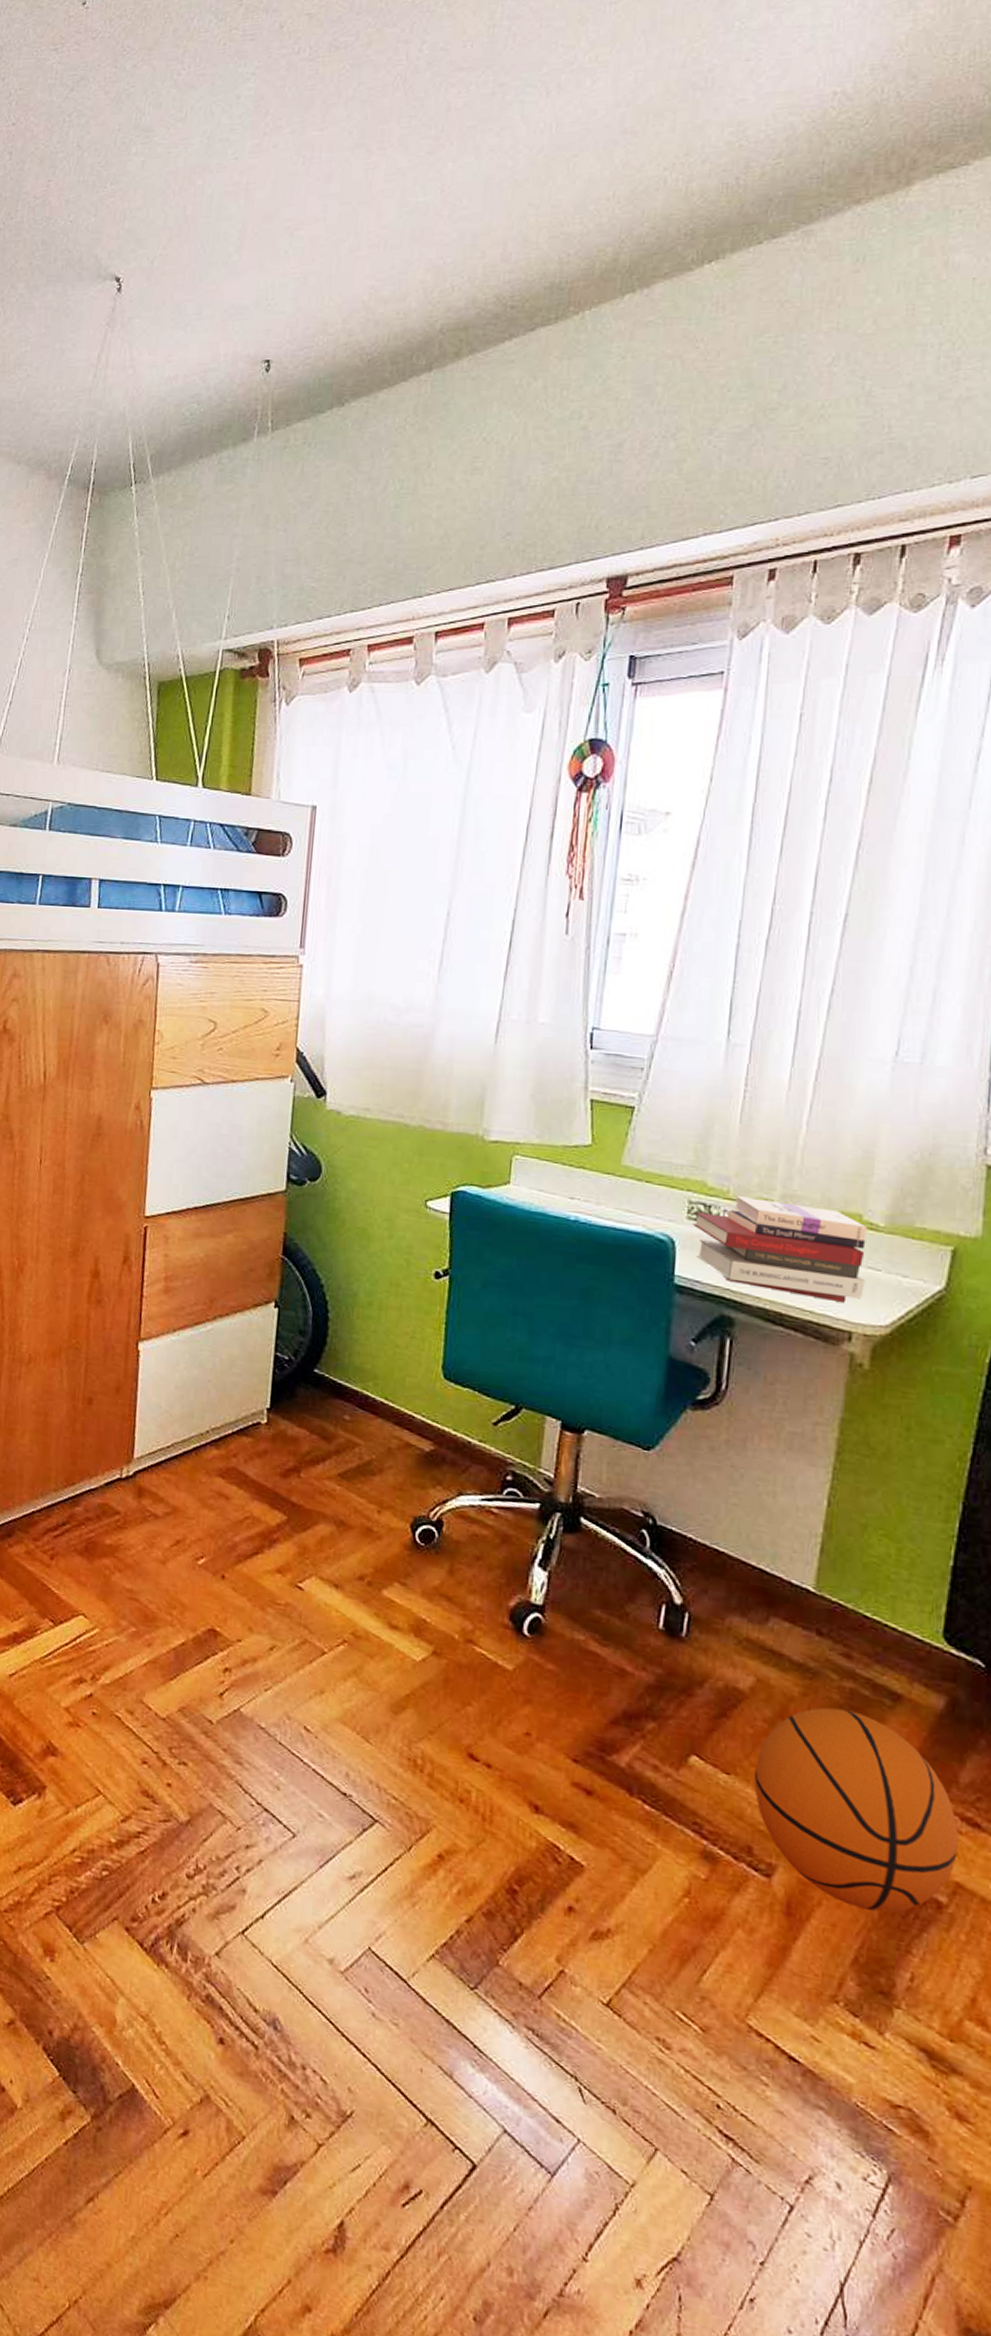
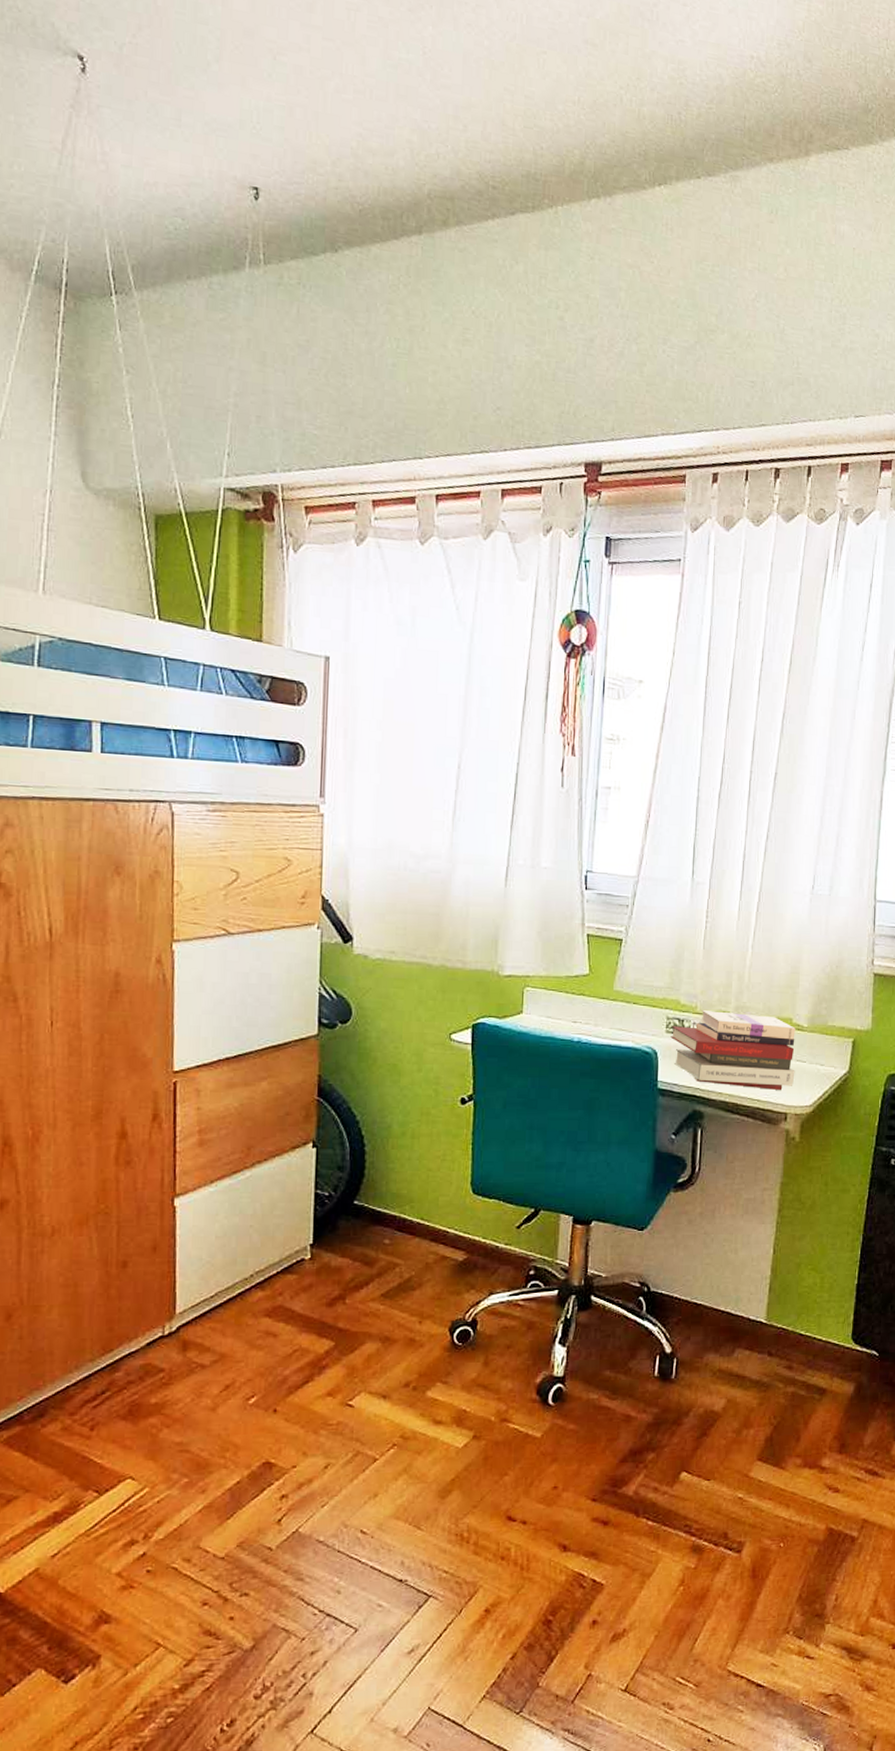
basketball: present [753,1707,959,1913] -> none [727,1409,864,1557]

